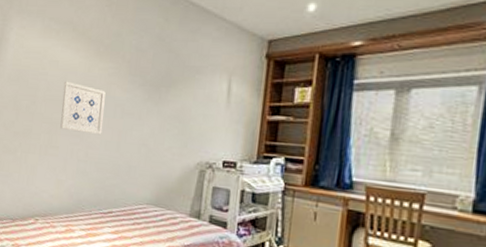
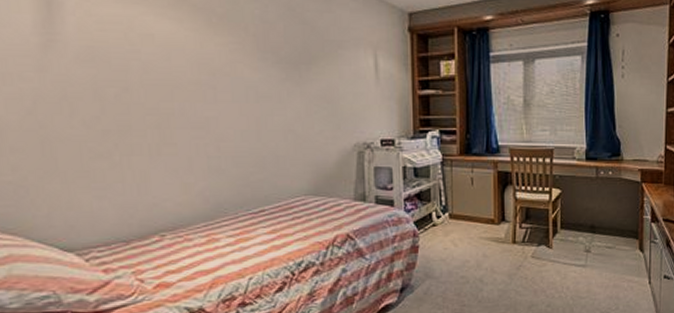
wall art: present [60,81,106,135] -> none [168,60,235,125]

